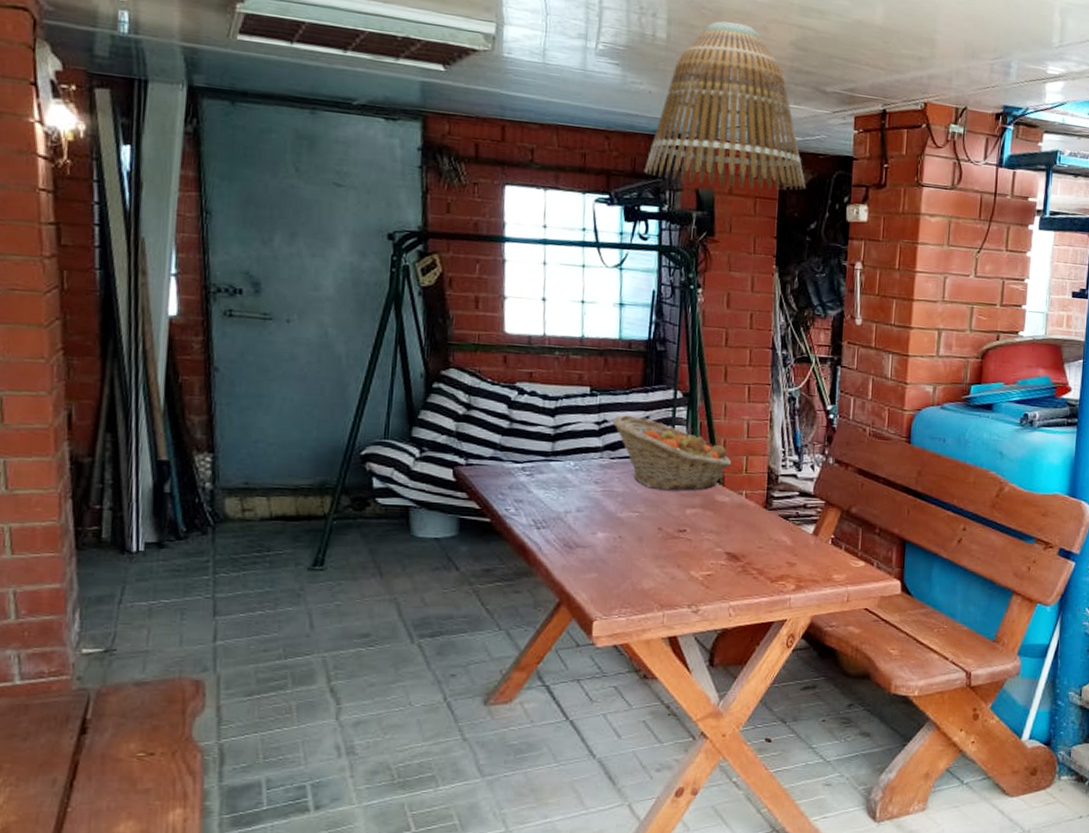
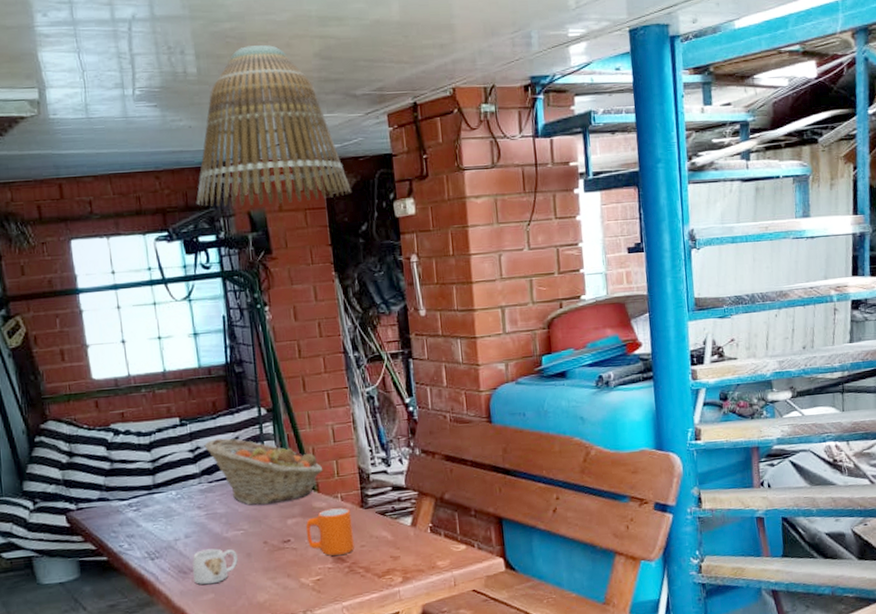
mug: none [579,526,629,564] -> present [192,548,238,585]
mug: none [704,504,753,553] -> present [306,508,354,556]

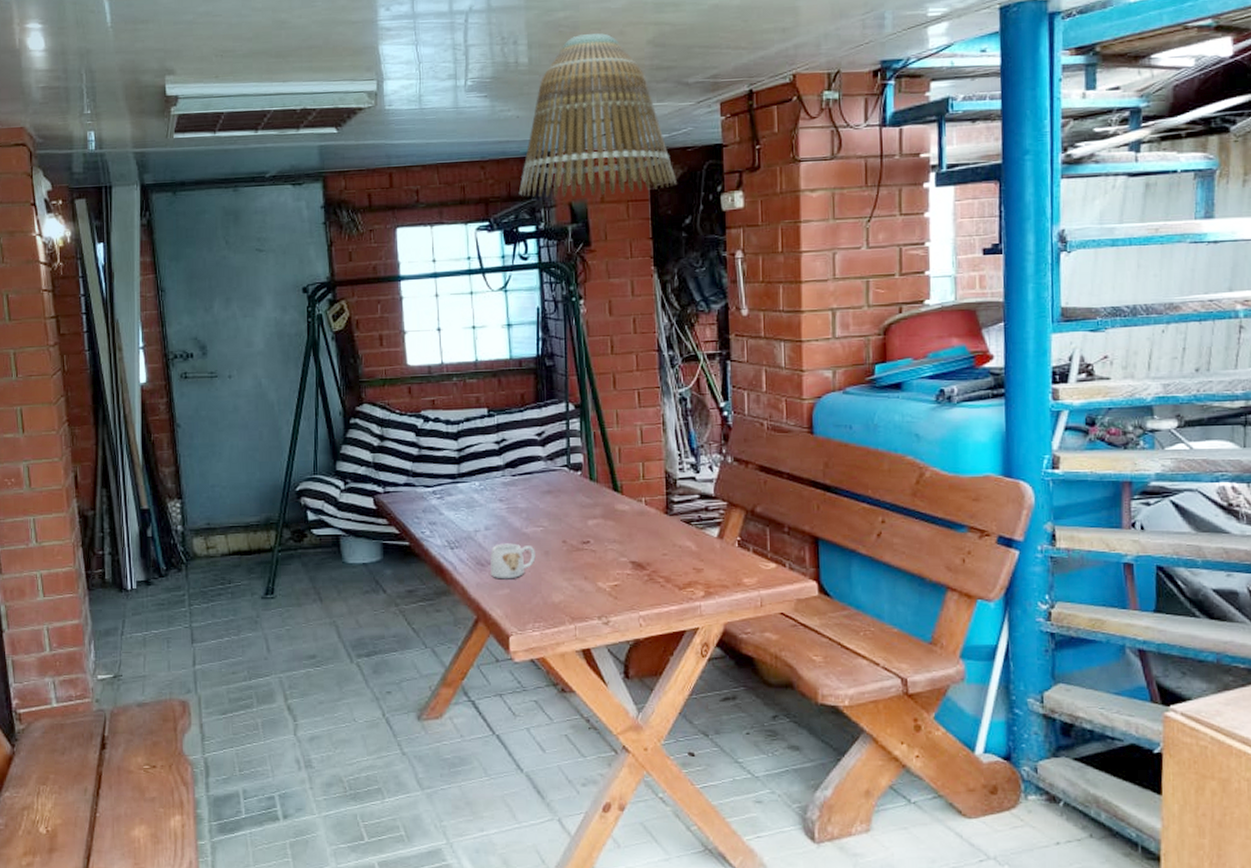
fruit basket: present [204,438,323,505] -> none [510,432,629,503]
mug: present [306,508,354,556] -> none [607,512,656,561]

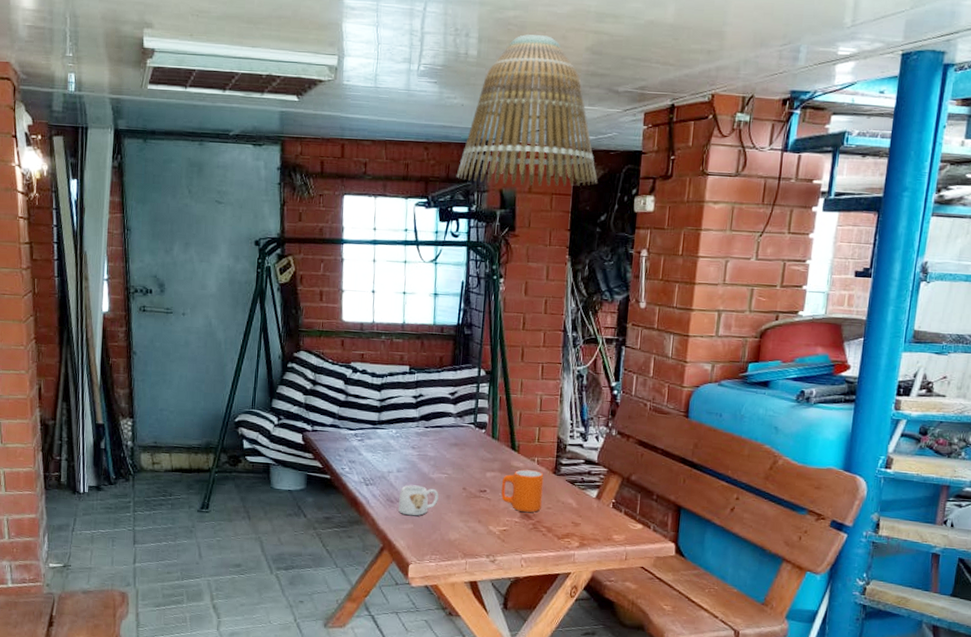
mug: none [607,512,656,561] -> present [501,469,544,512]

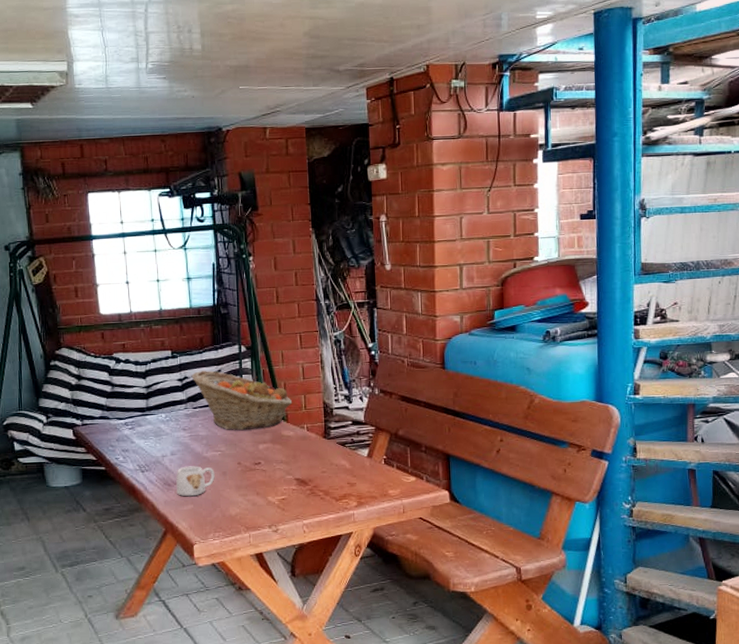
fruit basket: none [426,390,526,456] -> present [191,370,293,431]
lamp shade: present [456,34,598,187] -> none [195,25,330,168]
mug: present [501,469,544,512] -> none [275,437,316,479]

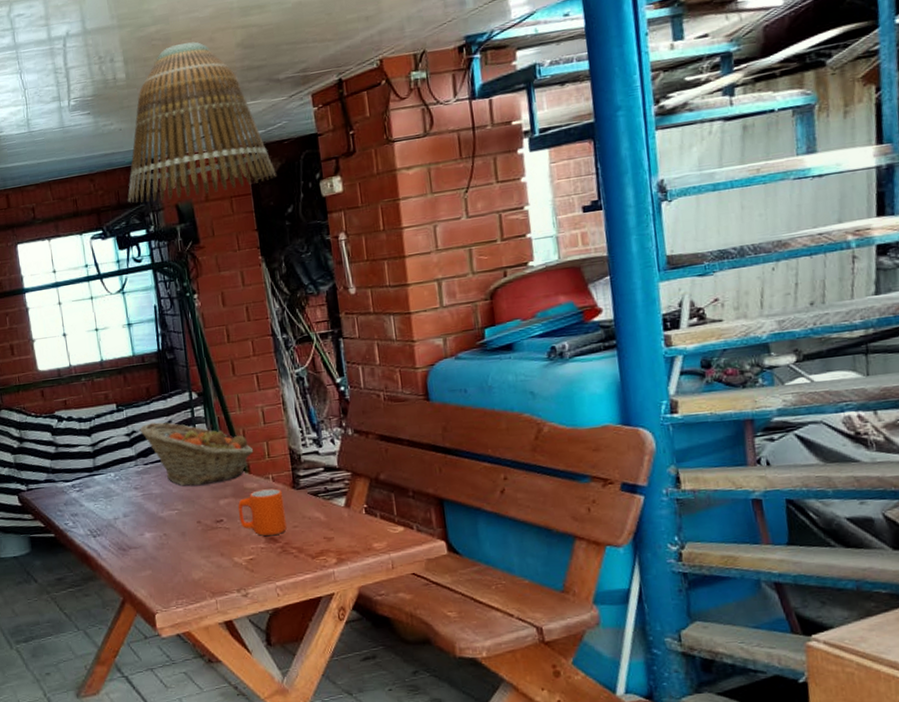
mug: present [176,466,215,497] -> none [130,527,173,562]
lamp shade: none [195,25,330,168] -> present [127,41,276,203]
mug: none [275,437,316,479] -> present [238,488,287,536]

